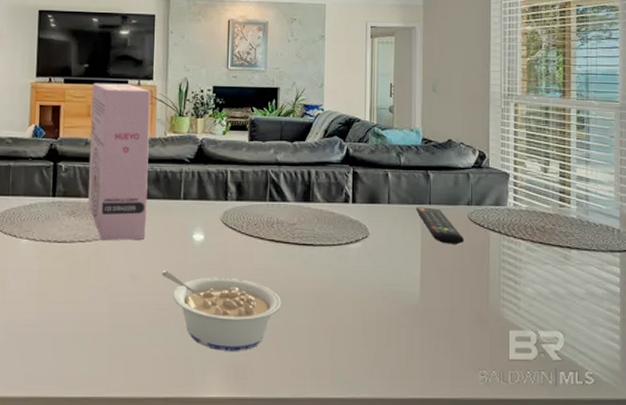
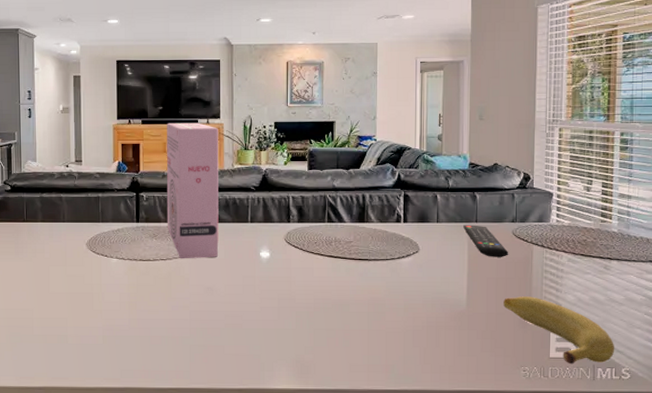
legume: present [161,271,282,351] -> none [233,283,341,350]
banana: none [459,289,578,368] -> present [503,296,615,364]

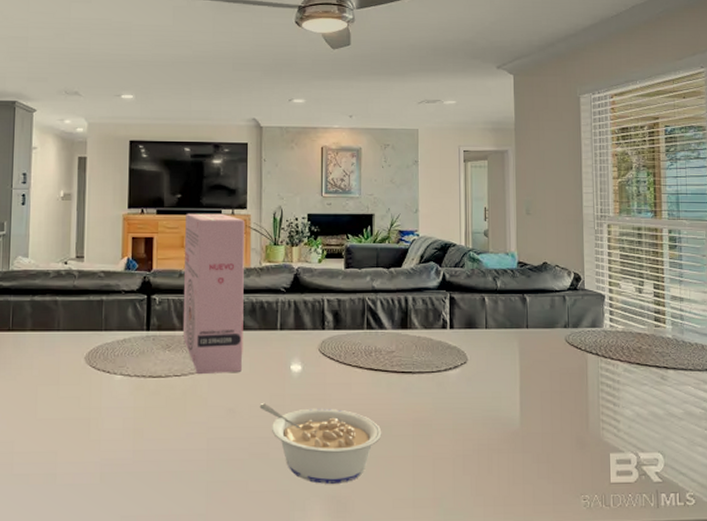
legume: none [233,283,341,350] -> present [259,403,382,484]
remote control: present [463,225,508,257] -> none [514,331,562,368]
banana: present [503,296,615,364] -> none [559,412,678,490]

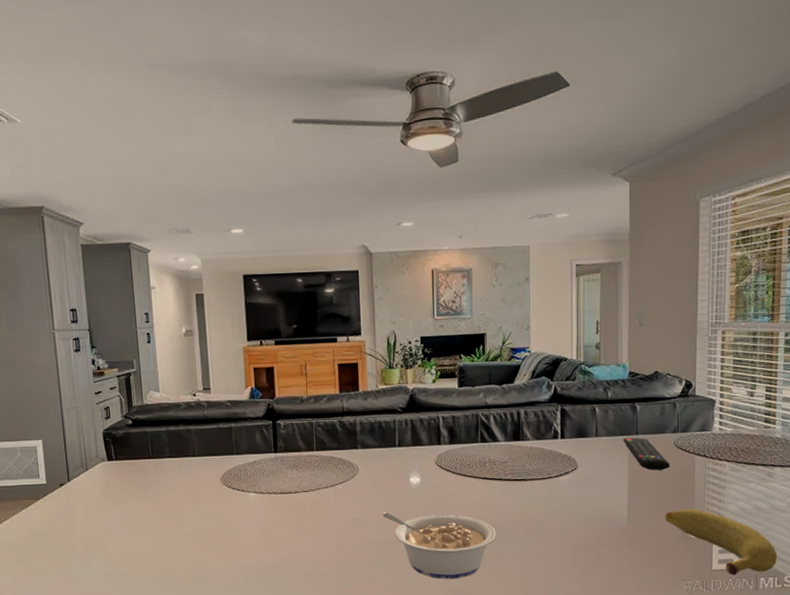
cereal box: present [182,213,244,375] -> none [303,341,366,490]
remote control: none [514,331,562,368] -> present [623,437,670,470]
banana: none [559,412,678,490] -> present [665,509,778,576]

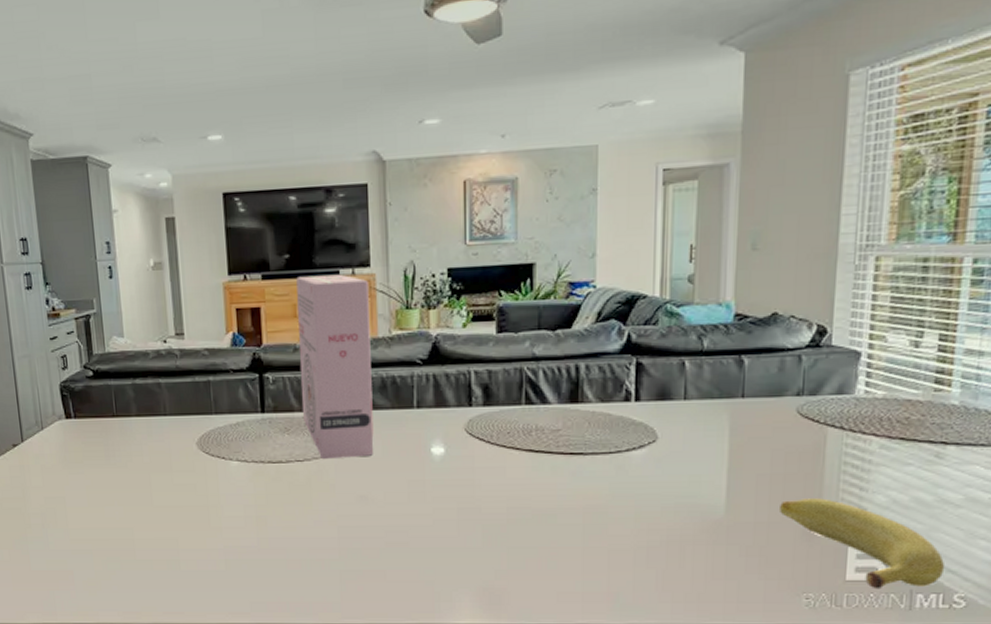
cereal box: none [303,341,366,490] -> present [296,274,374,460]
legume: present [382,512,497,579] -> none [395,490,544,575]
remote control: present [623,437,670,470] -> none [723,401,789,446]

